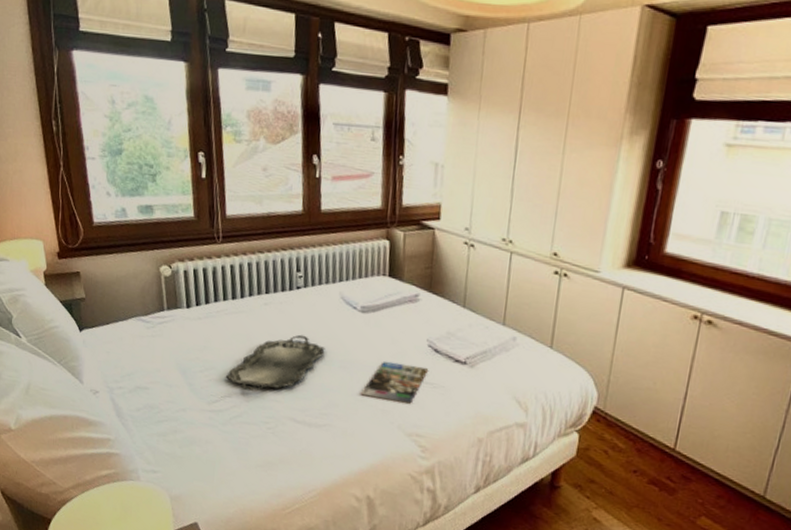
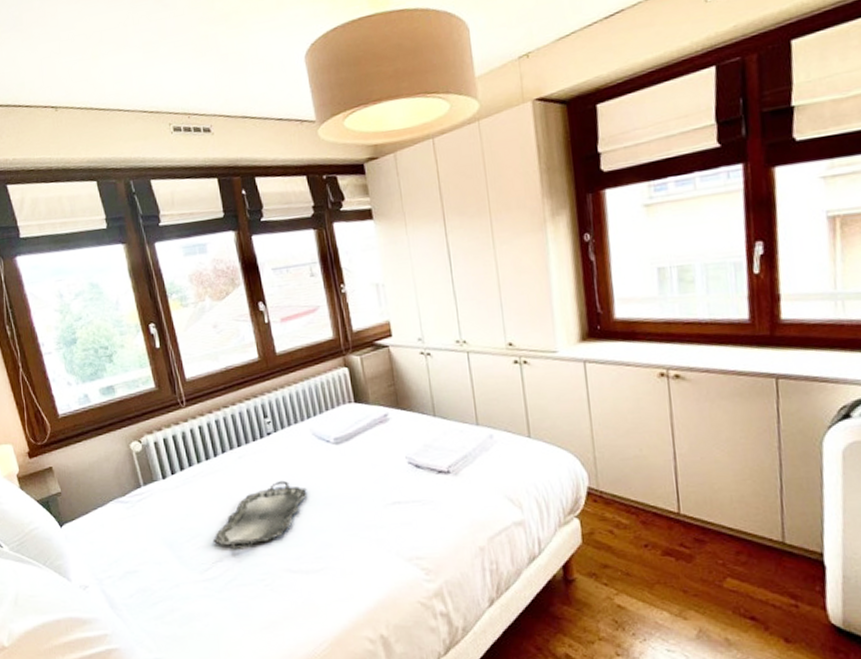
magazine: present [360,360,429,404] -> none [351,485,414,529]

